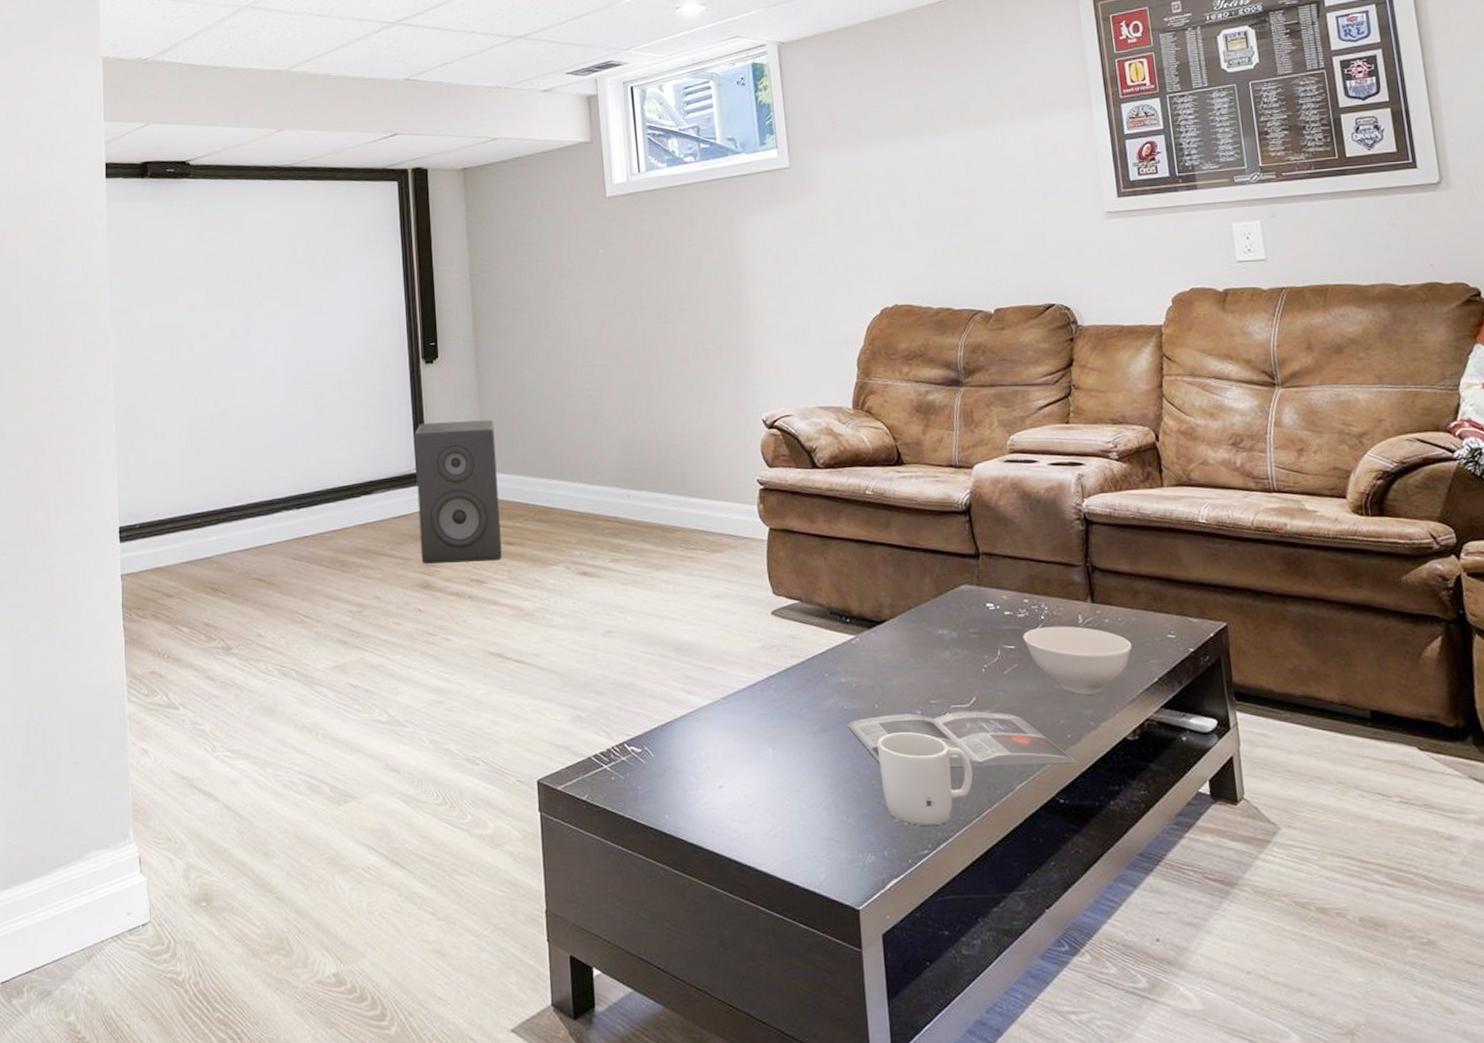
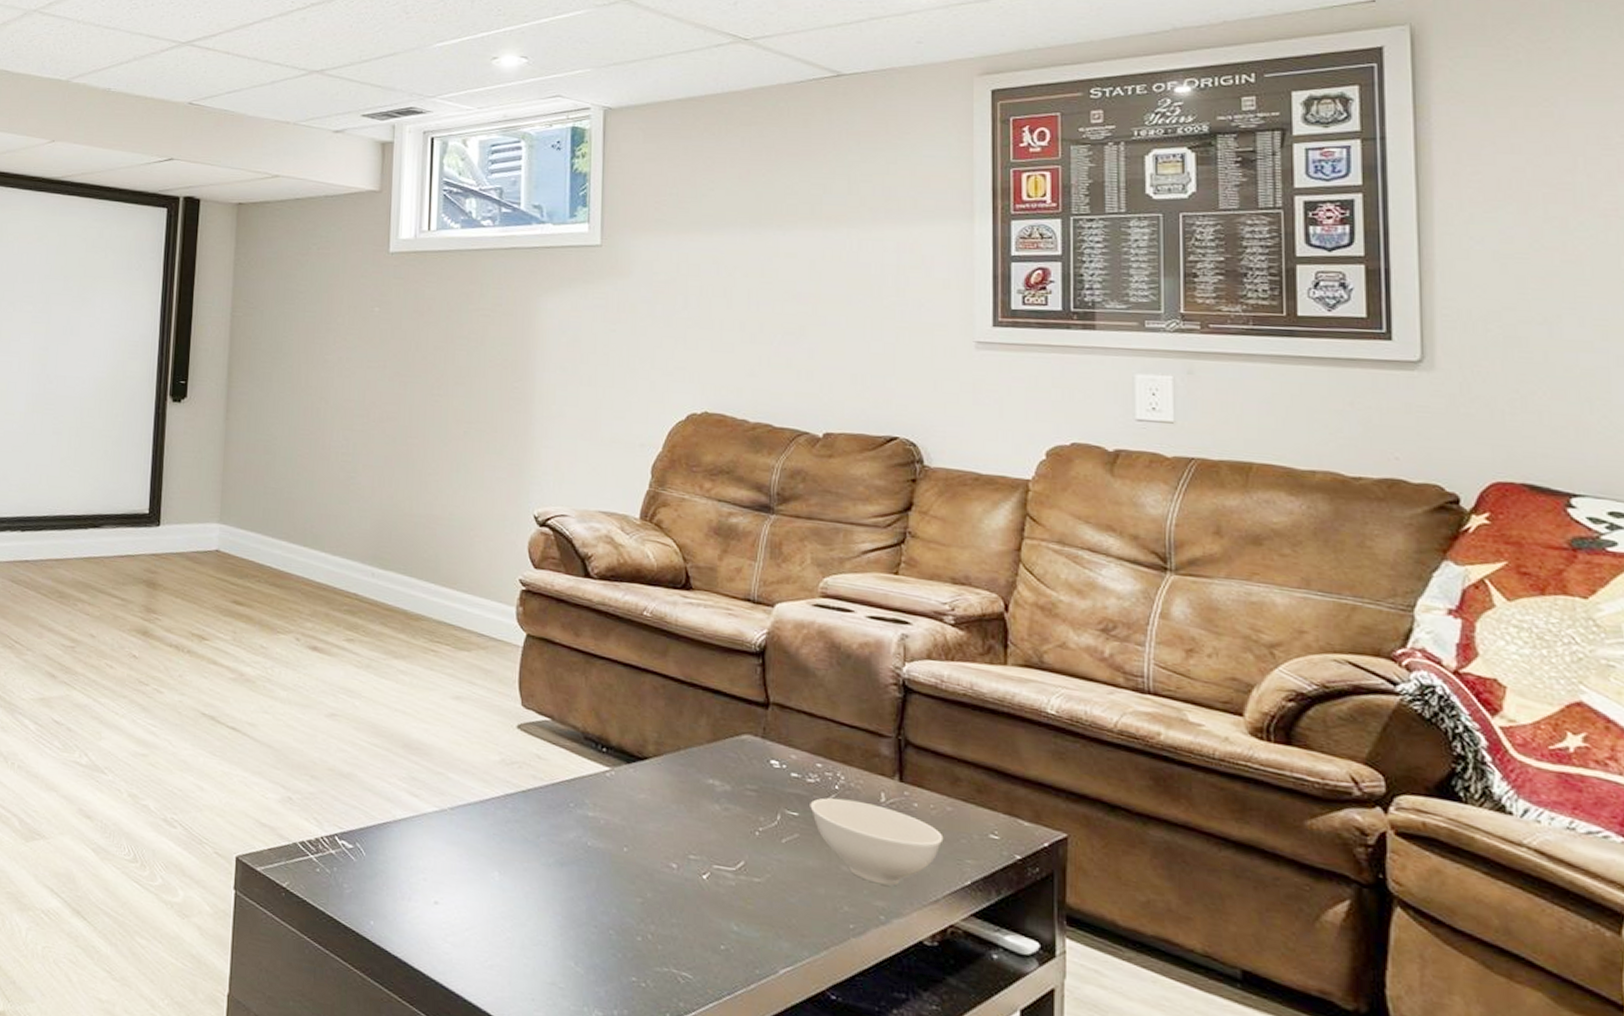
bookshelf speaker: present [414,420,502,564] -> none [143,463,237,619]
magazine: present [847,711,1077,768] -> none [589,860,858,959]
mug: present [876,731,973,826] -> none [619,881,729,995]

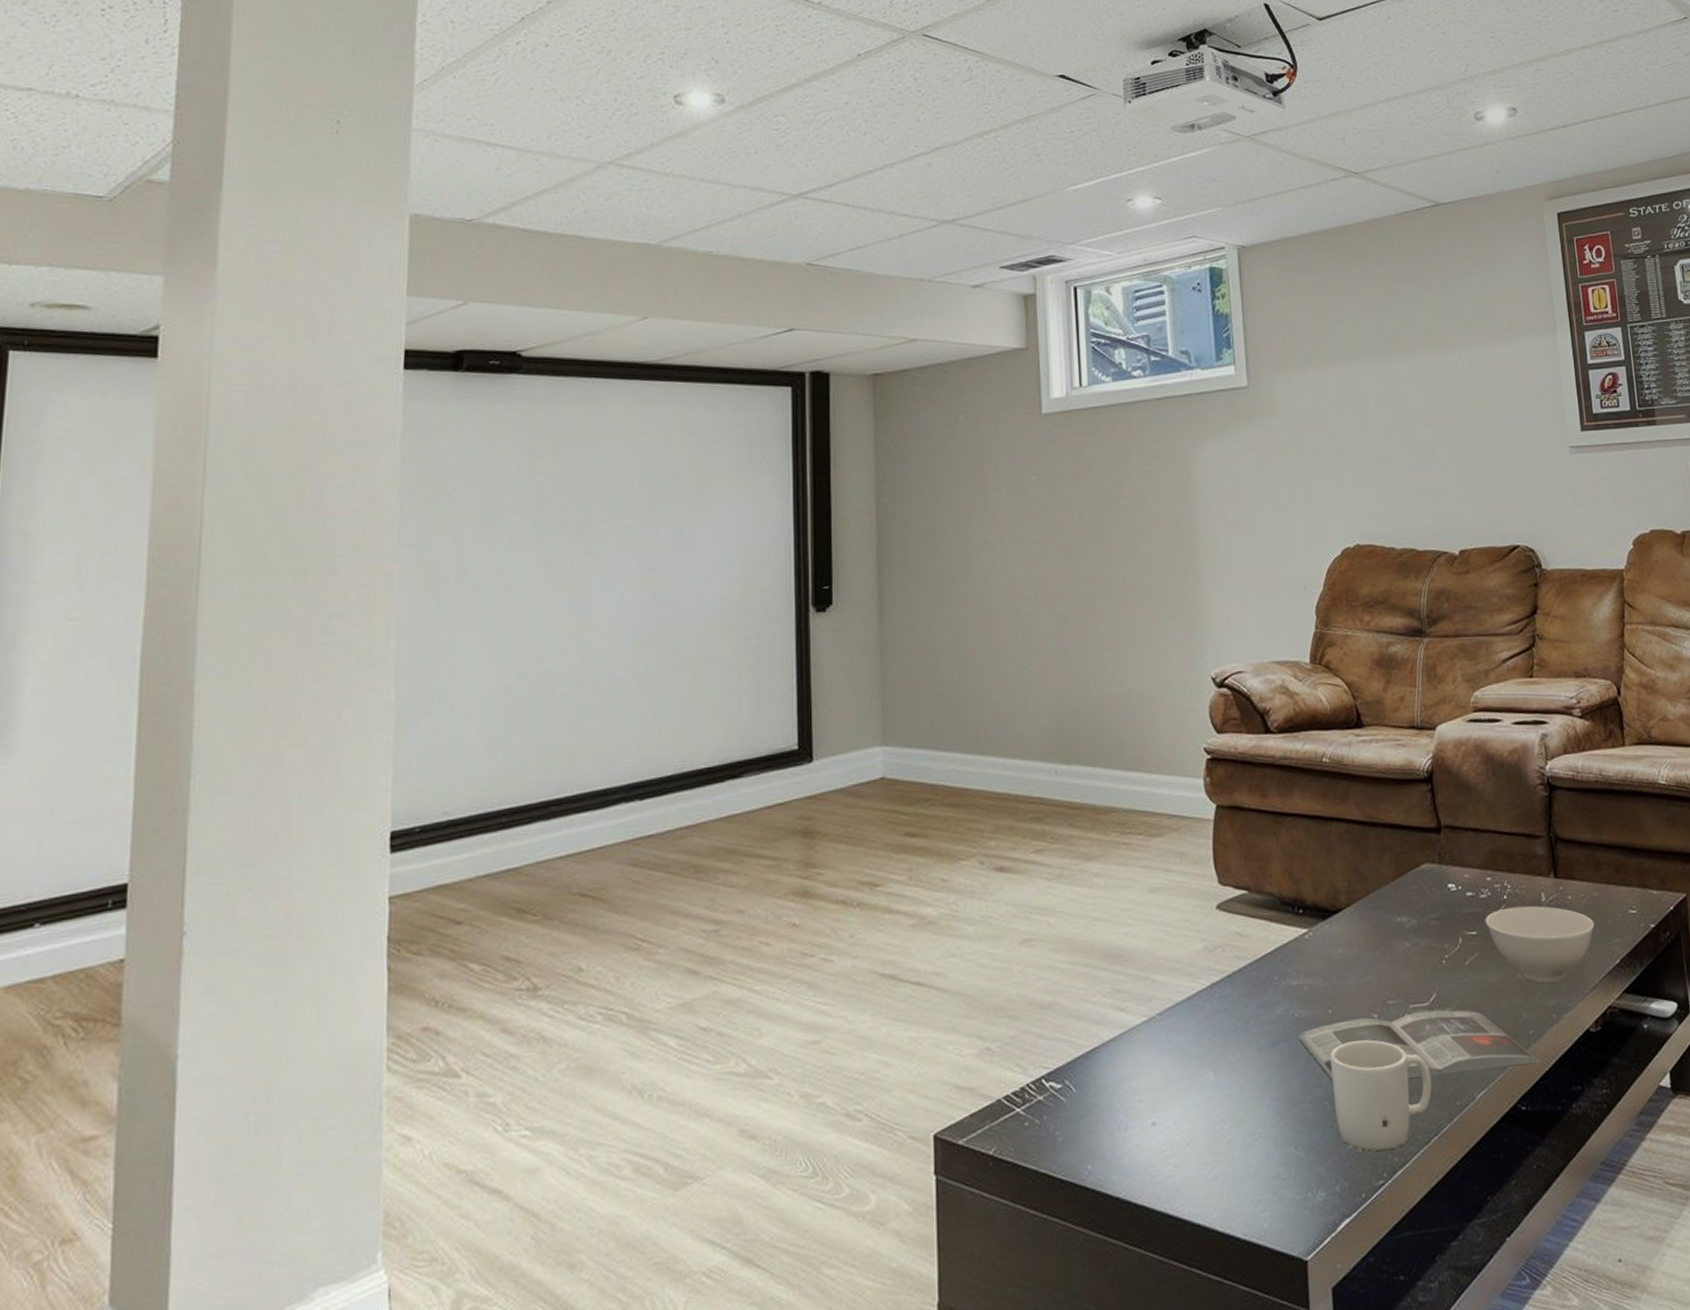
magazine: none [589,860,858,959] -> present [1298,1010,1540,1079]
mug: none [619,881,729,995] -> present [1329,1039,1432,1151]

